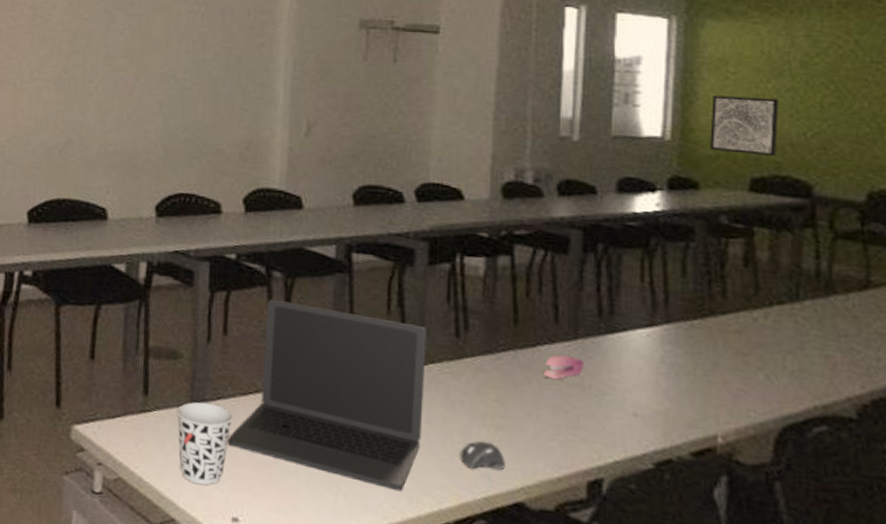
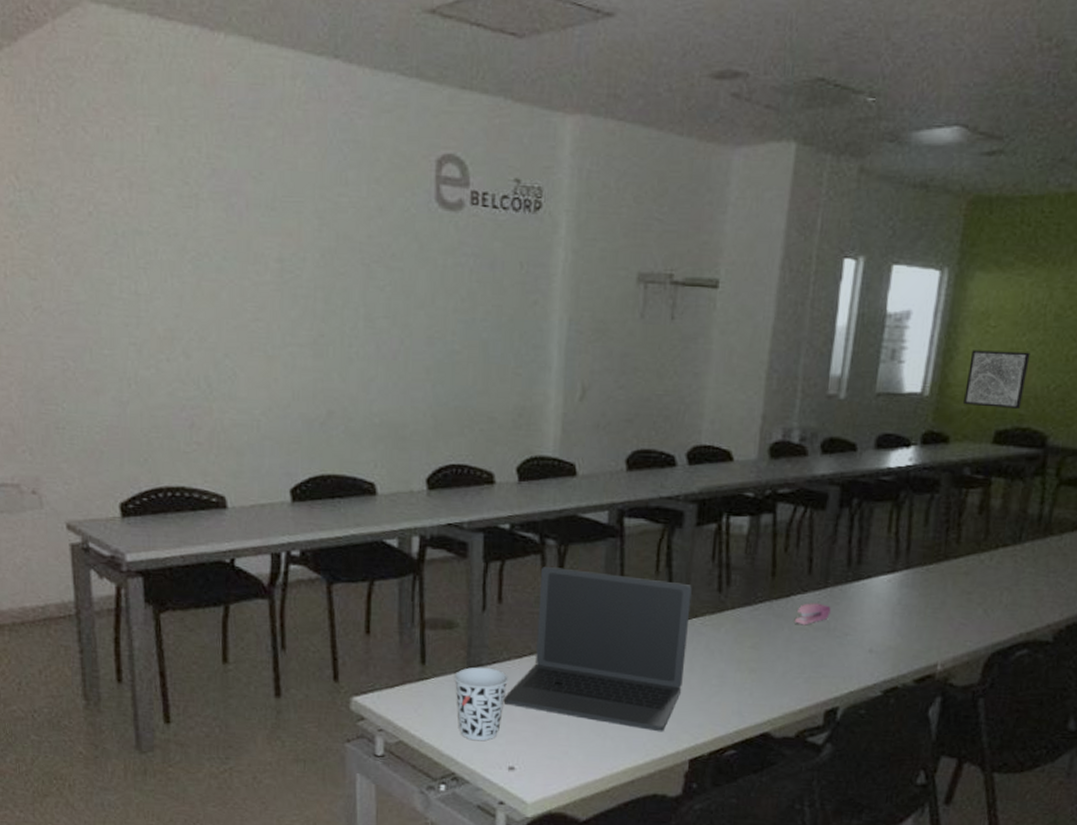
computer mouse: present [460,441,505,471] -> none [716,683,756,709]

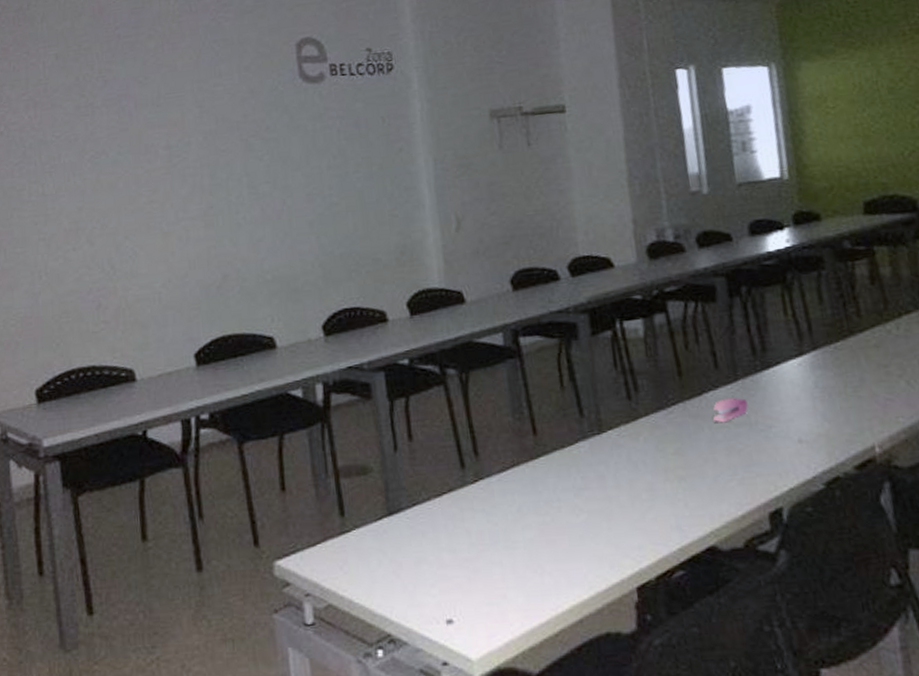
cup: present [454,667,508,741] -> none [375,511,432,595]
laptop: present [503,566,692,732] -> none [429,395,613,560]
wall art: present [963,350,1031,410] -> none [819,125,882,182]

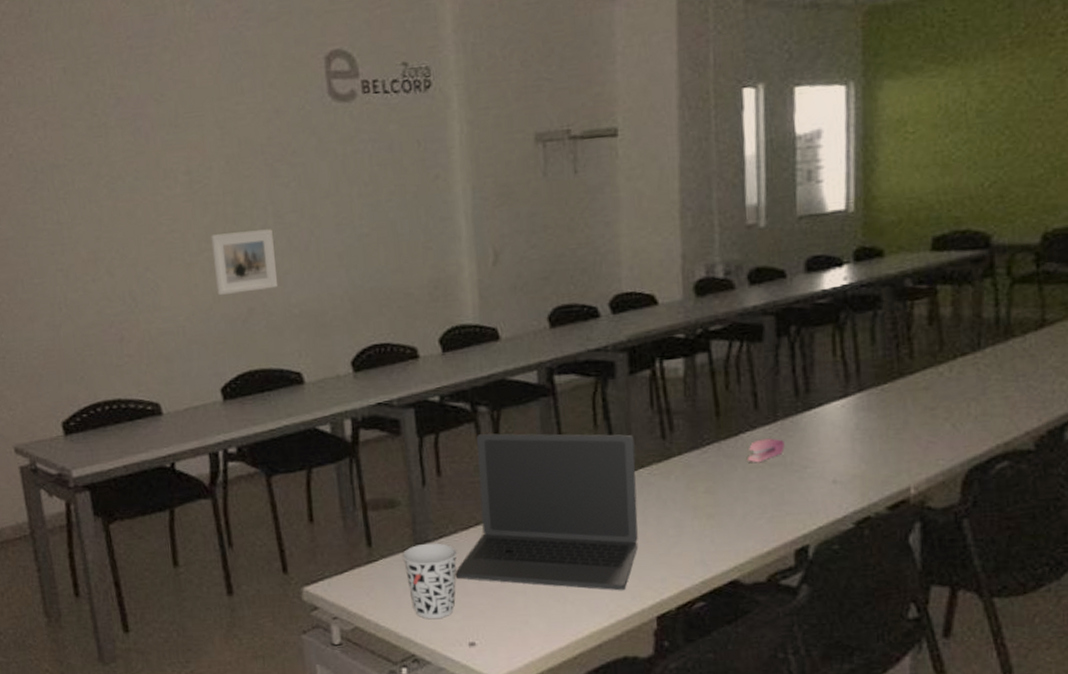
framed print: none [188,199,252,263] -> present [211,229,278,296]
cup: none [375,511,432,595] -> present [402,542,458,620]
laptop: none [429,395,613,560] -> present [455,433,639,591]

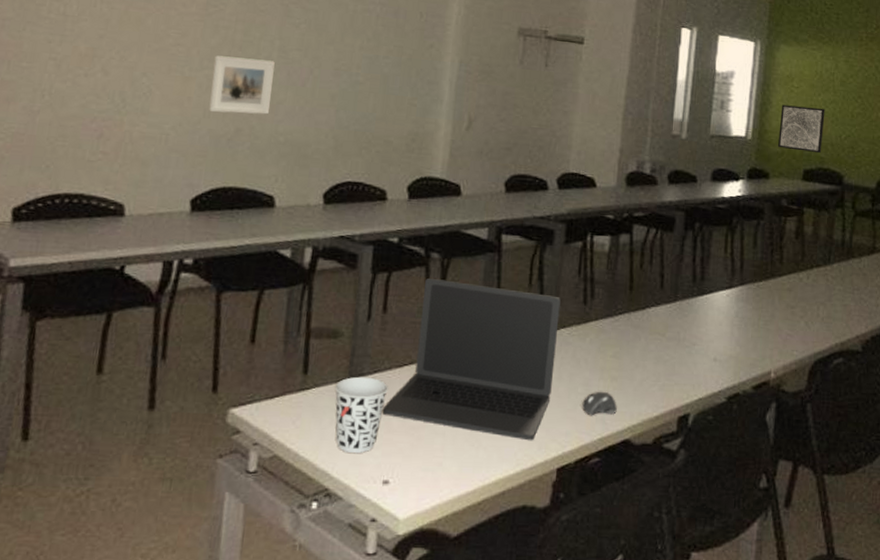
computer mouse: none [676,531,718,559] -> present [582,391,617,416]
stapler: present [747,438,785,463] -> none [649,315,680,336]
wall art: none [892,152,957,216] -> present [778,104,825,154]

